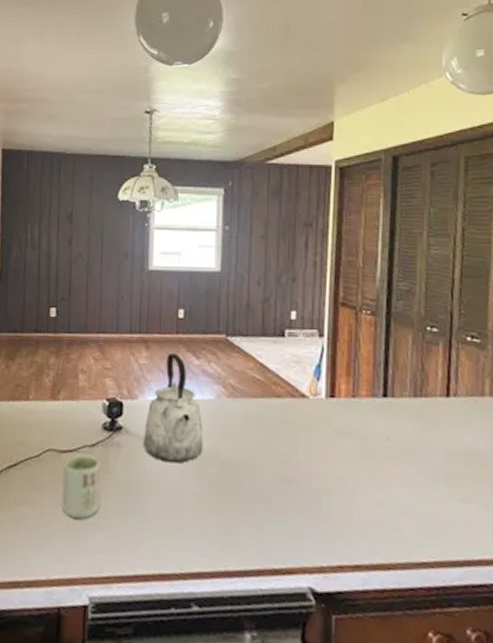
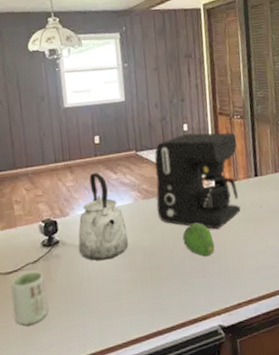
coffee maker: none [244,324,362,458] -> present [154,132,241,230]
fruit: none [273,442,315,489] -> present [182,223,215,256]

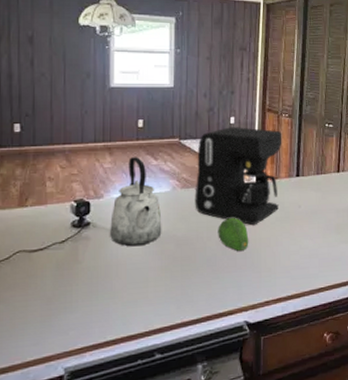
cup: present [11,271,47,326] -> none [34,251,70,307]

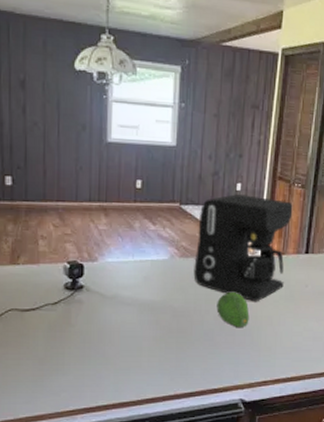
kettle: present [110,157,162,247] -> none [104,220,158,314]

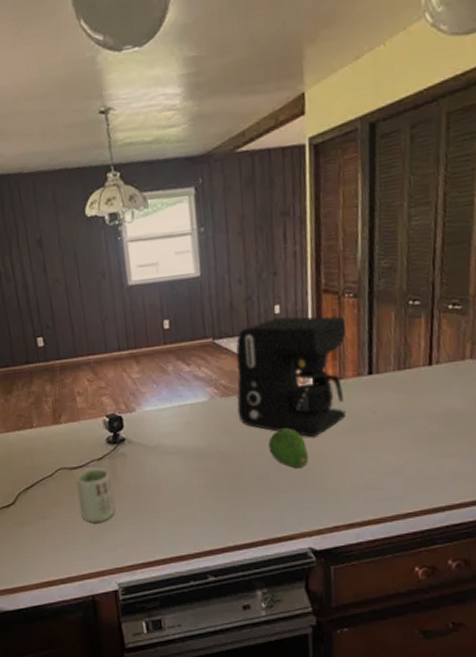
cup: none [26,313,63,367] -> present [76,469,114,524]

